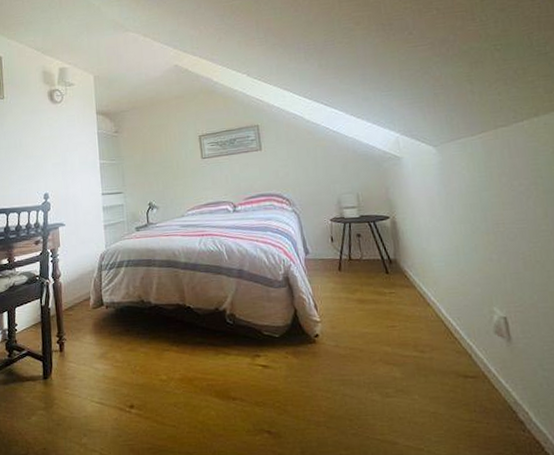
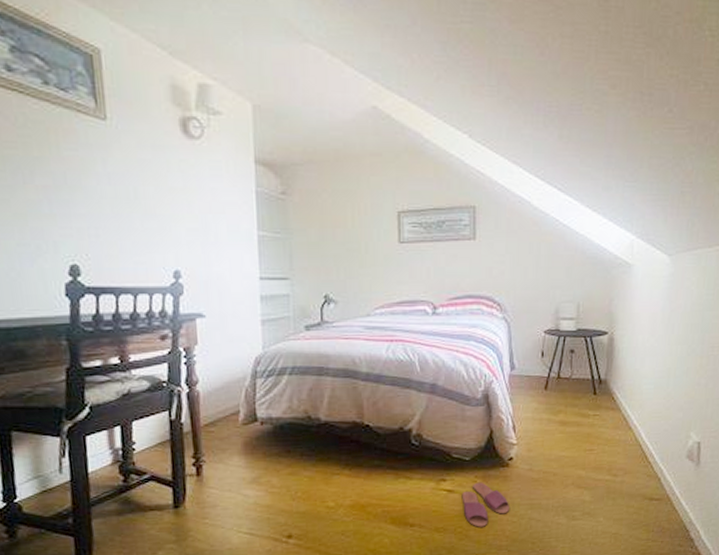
slippers: none [276,358,323,402] -> present [462,482,510,527]

